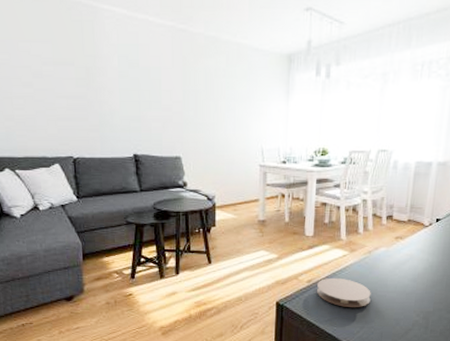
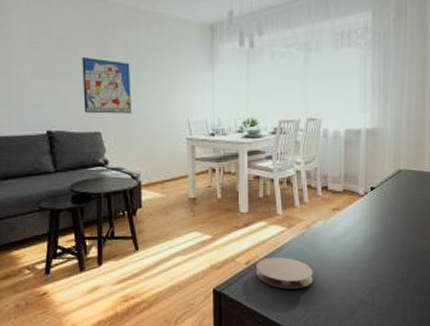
wall art: none [165,87,209,140] -> present [82,58,131,114]

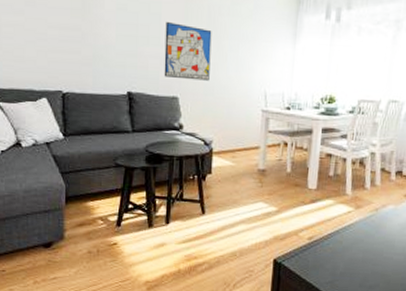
coaster: present [256,256,313,289] -> none [318,235,377,270]

